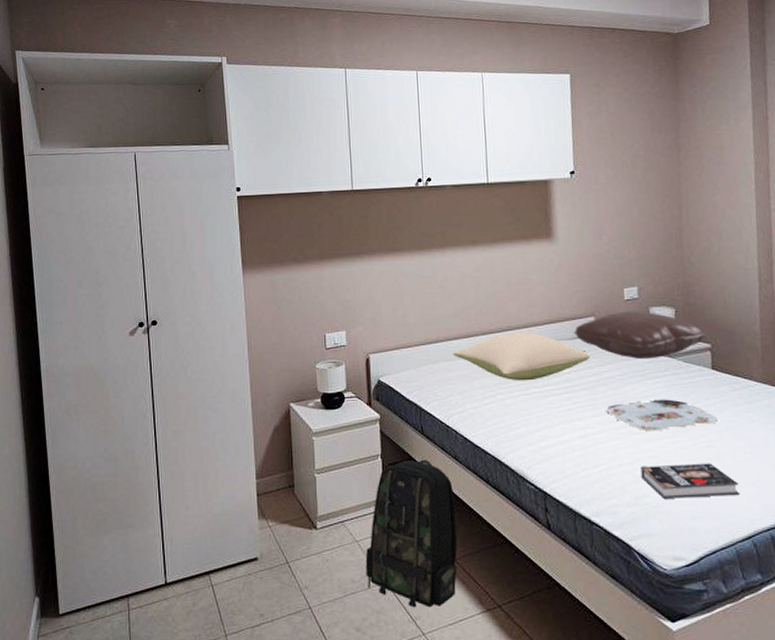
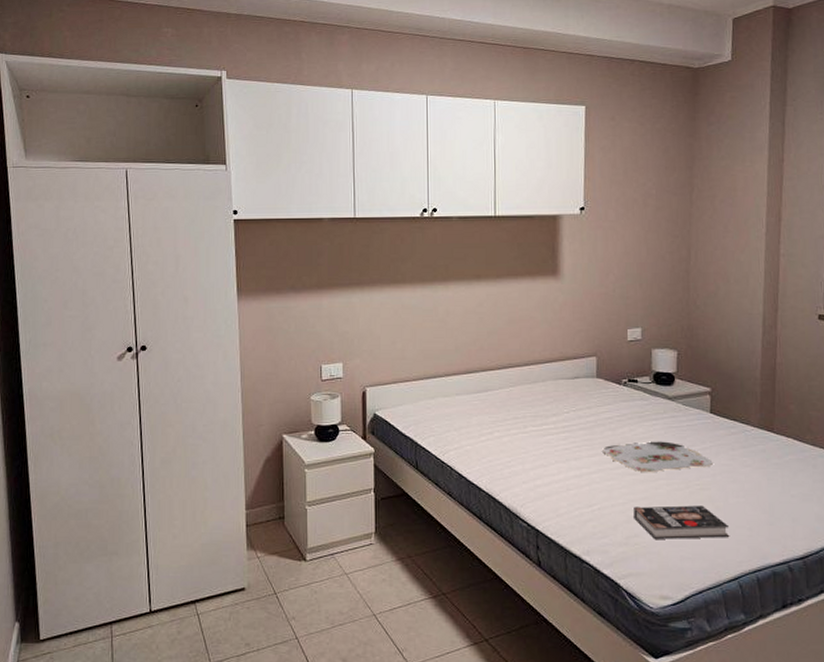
backpack: present [365,459,458,608] -> none [354,494,448,640]
pillow: present [453,332,590,381] -> none [452,370,590,419]
pillow: present [573,311,706,359] -> none [574,352,707,400]

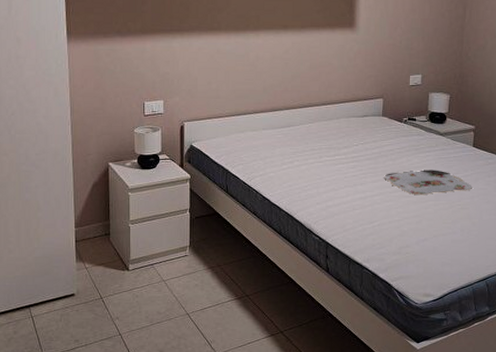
book: present [633,505,730,539] -> none [406,222,482,249]

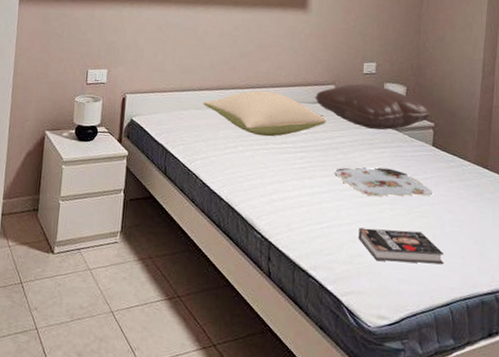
pillow: none [259,109,376,151] -> present [203,90,327,137]
pillow: none [364,95,472,135] -> present [314,83,431,130]
book: none [406,222,482,249] -> present [358,227,444,264]

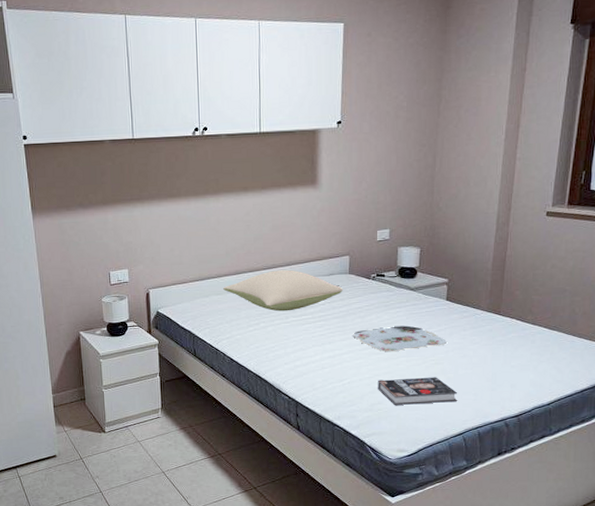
pillow: present [314,83,431,130] -> none [330,250,445,292]

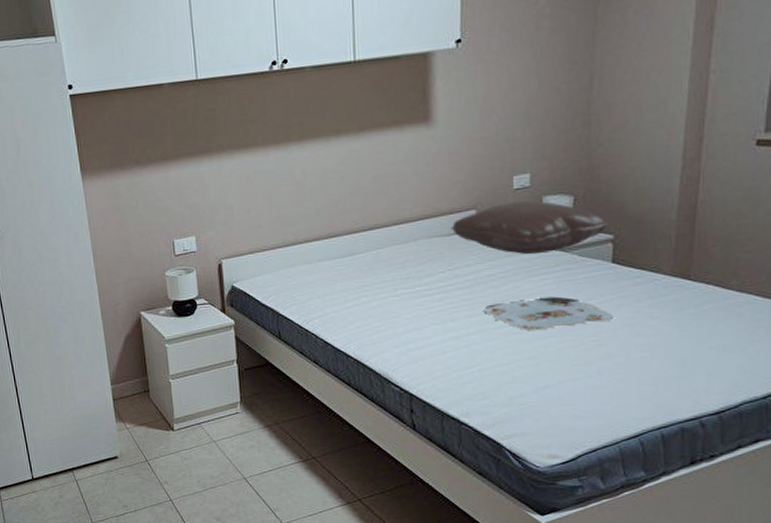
pillow: present [223,270,343,312] -> none [313,230,469,283]
pillow: none [330,250,445,292] -> present [450,201,609,254]
book: present [378,377,458,405] -> none [519,362,631,399]

